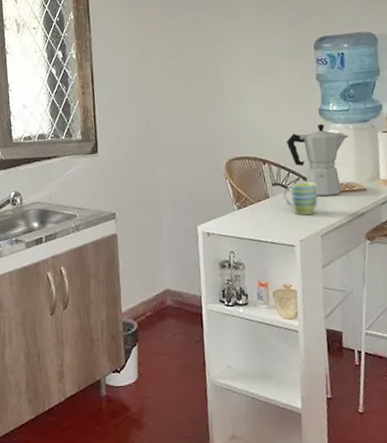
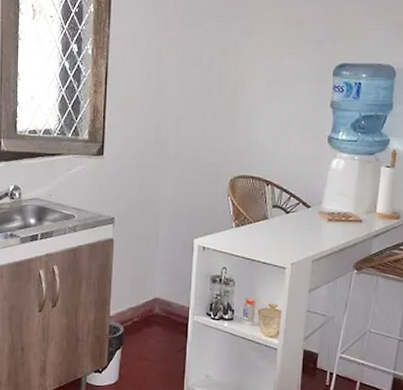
mug: present [283,182,318,216] -> none [282,207,316,240]
moka pot: present [287,123,349,197] -> none [292,151,353,224]

